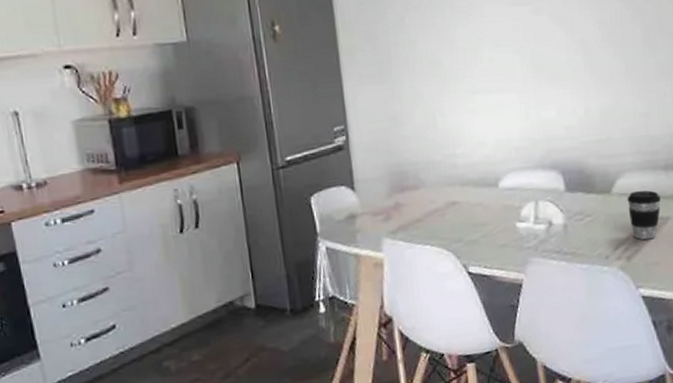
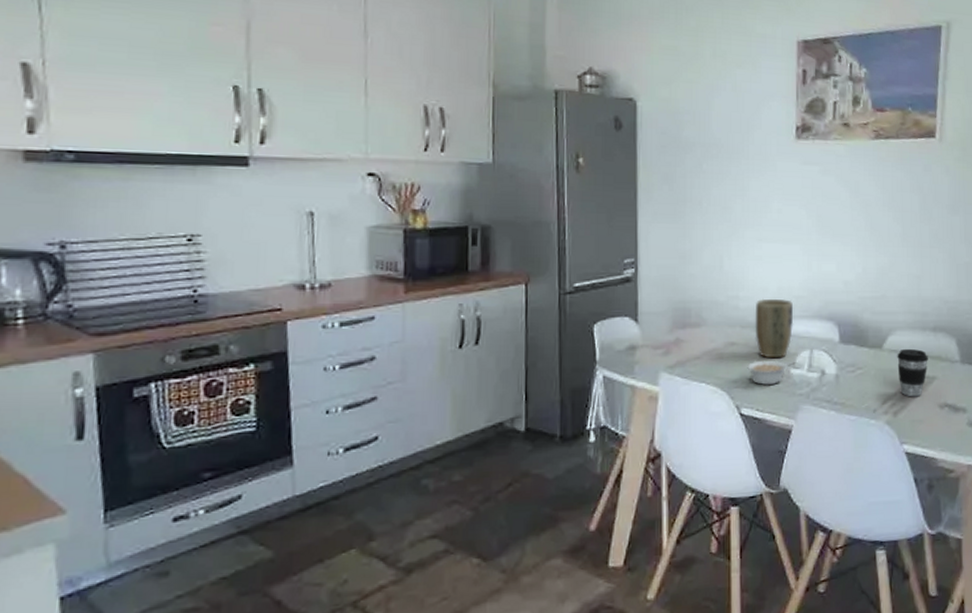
legume: none [471,215,522,242] -> present [747,360,797,385]
plant pot: none [474,152,516,214] -> present [755,298,794,359]

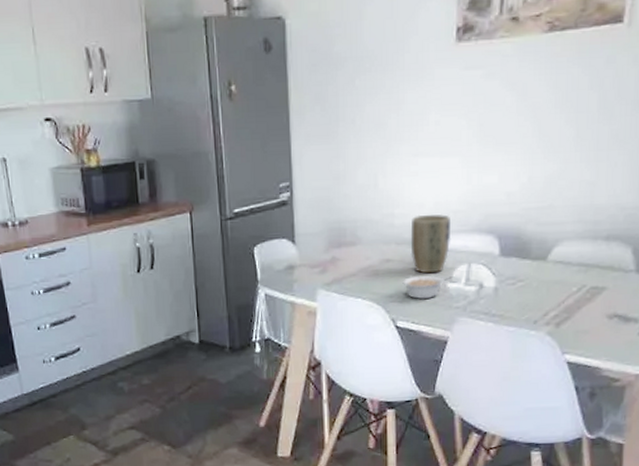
coffee cup: present [897,348,928,397] -> none [562,259,598,308]

